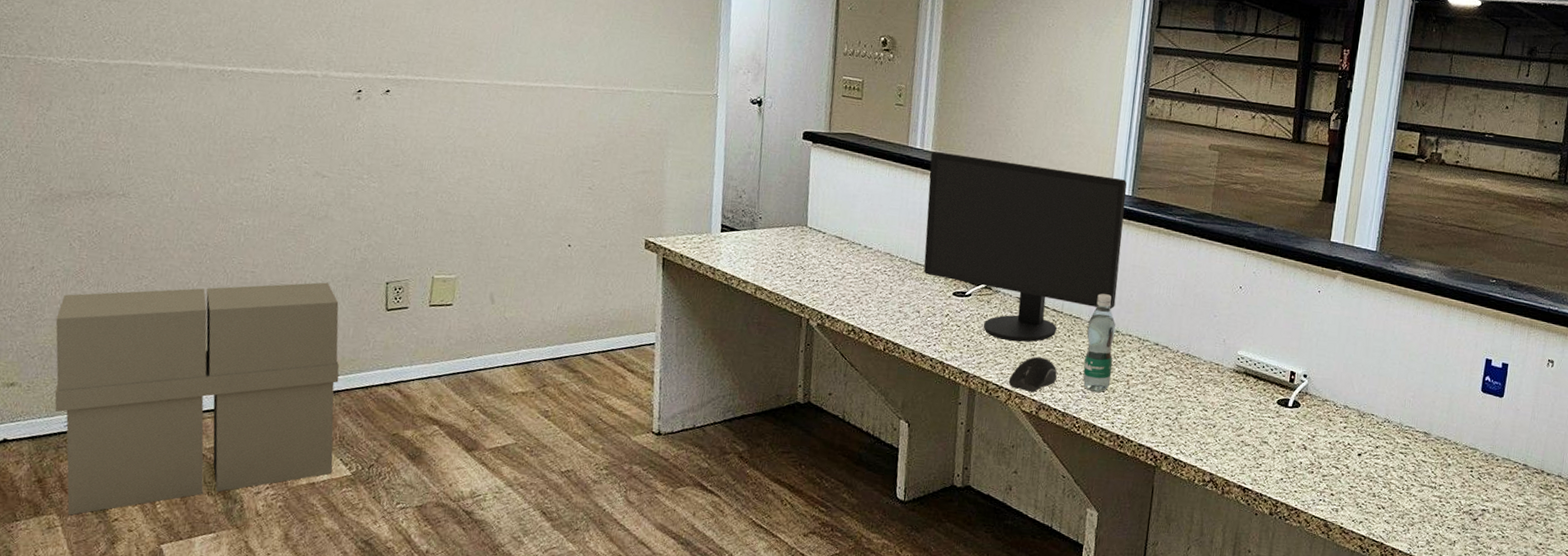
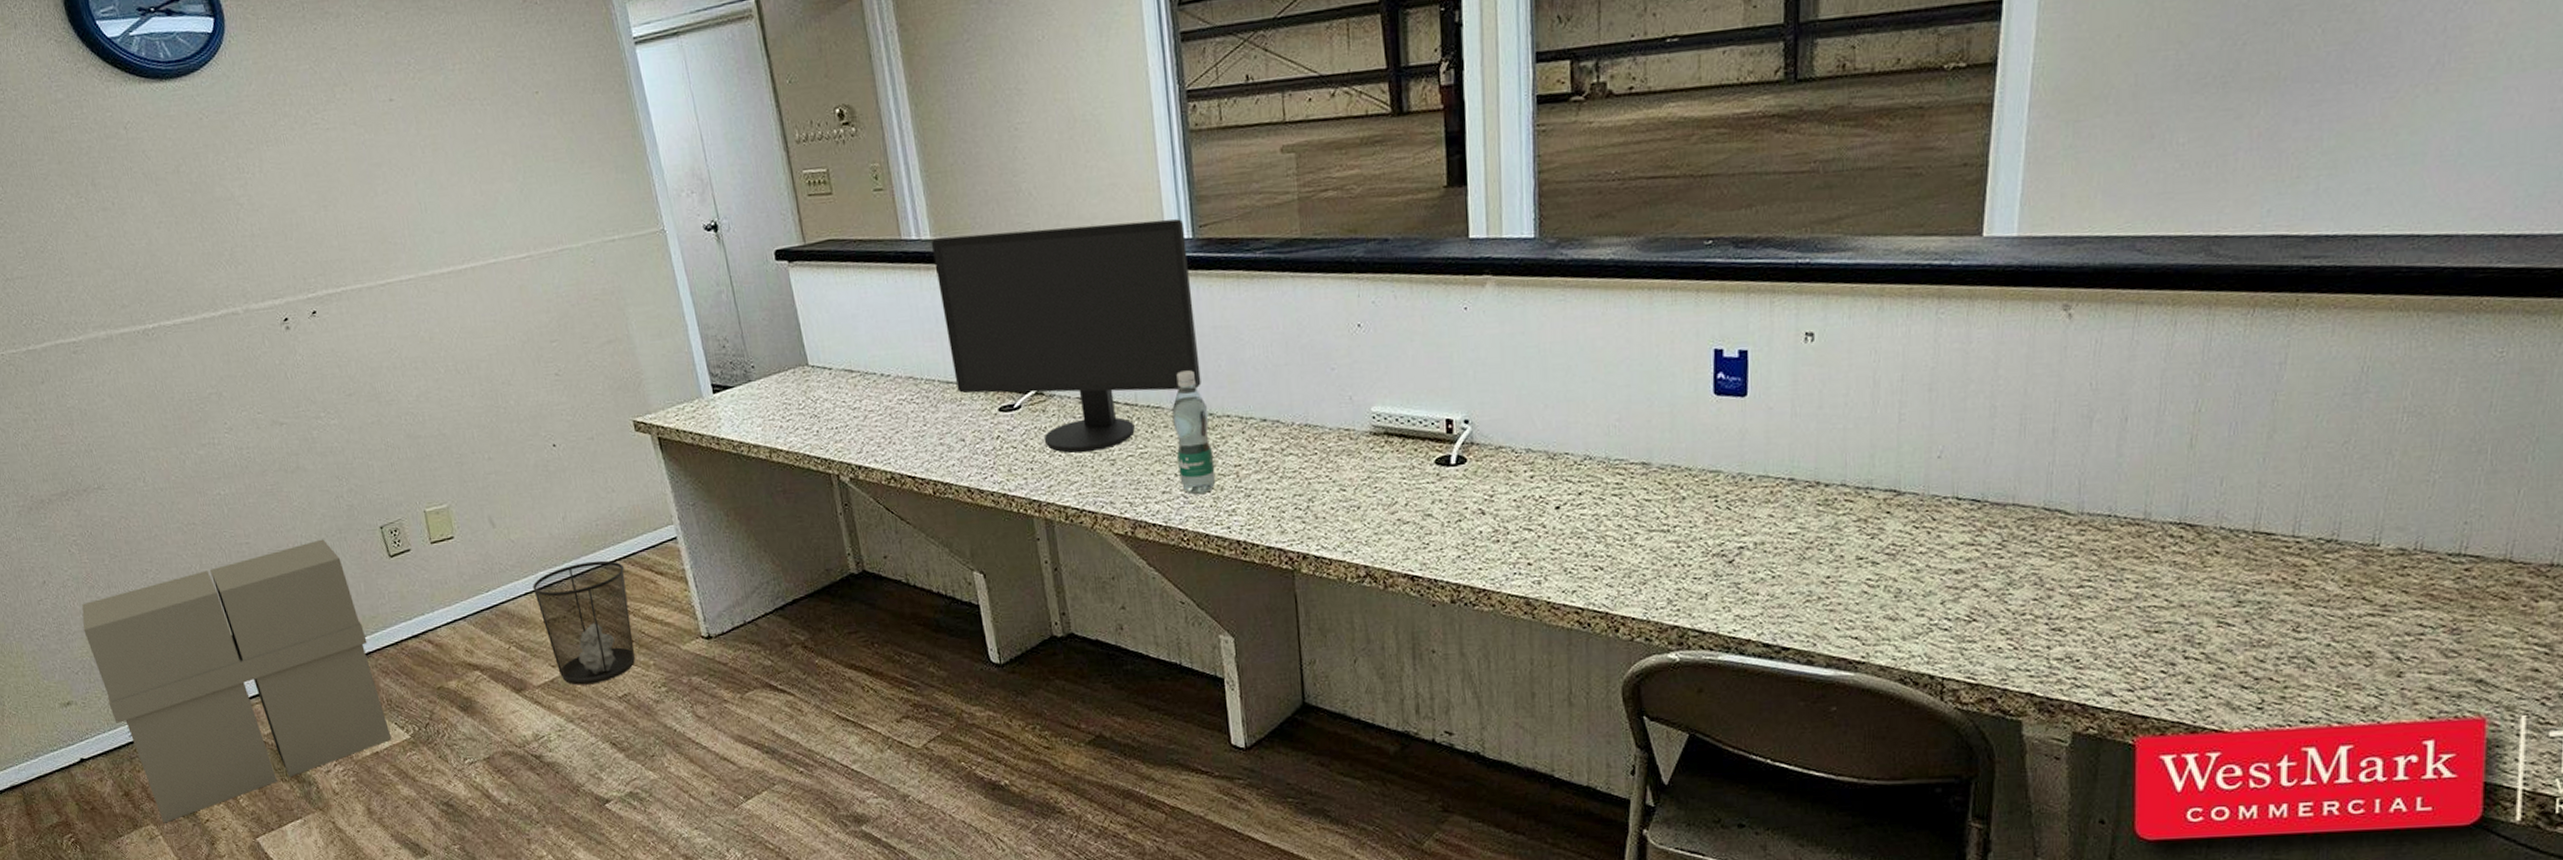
waste bin: none [511,349,600,456] -> present [533,560,635,685]
computer mouse: present [1008,356,1057,392] -> none [1089,464,1148,509]

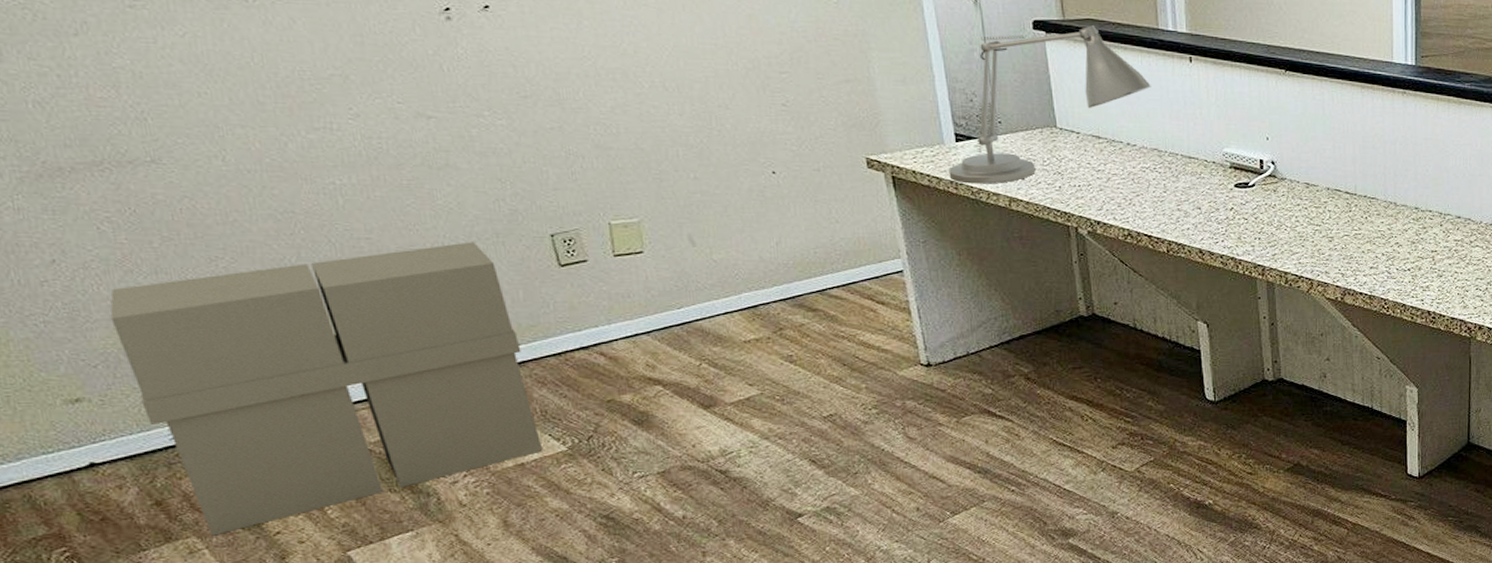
waste bin: present [533,560,635,685] -> none [734,287,846,404]
desk lamp: none [709,246,900,438] -> present [948,25,1151,184]
computer monitor: present [932,219,1201,453] -> none [1187,32,1411,228]
bottle: present [1172,370,1216,494] -> none [1385,171,1416,271]

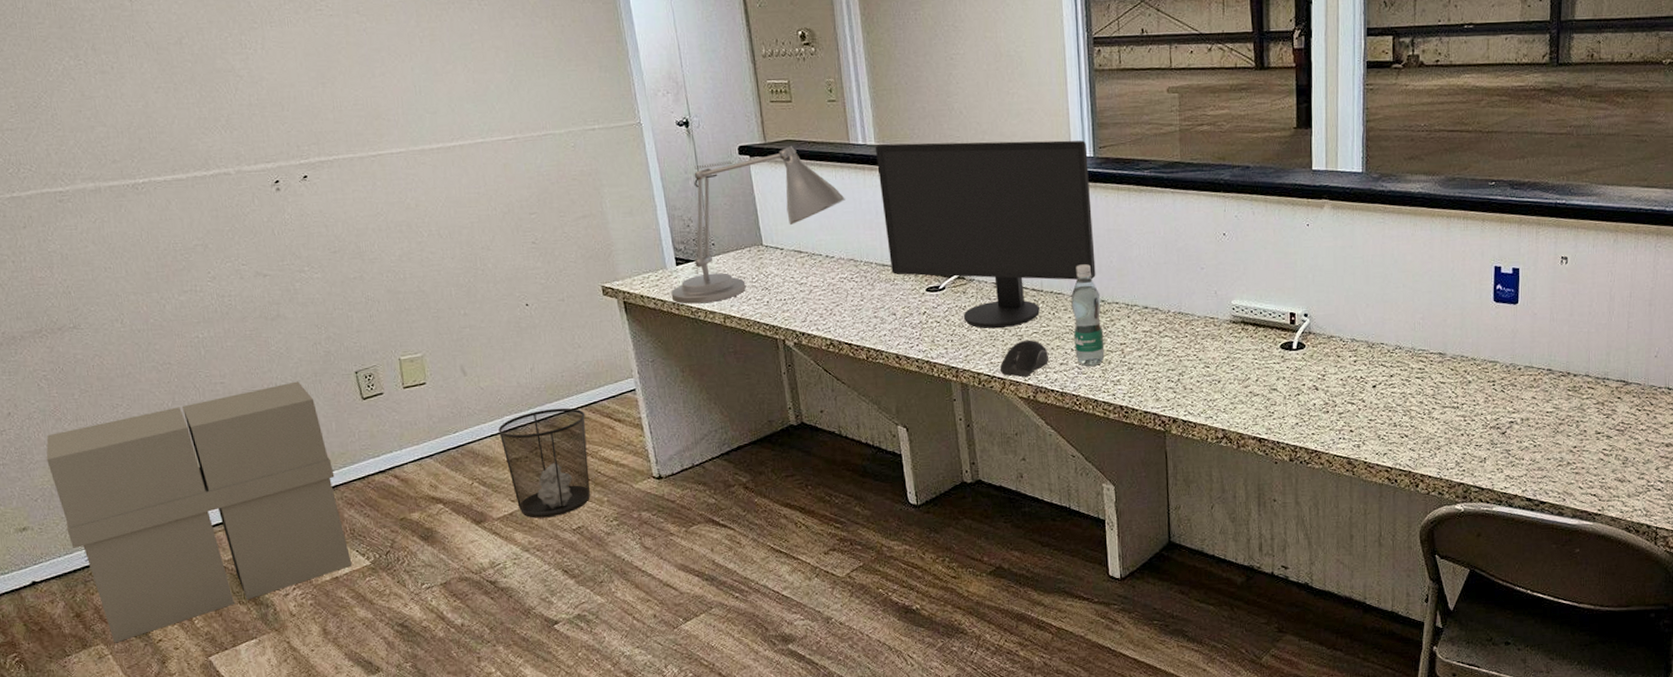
waste bin: none [734,287,846,404] -> present [498,407,590,518]
computer monitor: none [1187,32,1411,228] -> present [876,140,1096,328]
computer mouse: none [1308,242,1358,278] -> present [999,339,1049,377]
bottle: none [1385,171,1416,271] -> present [1071,264,1105,366]

